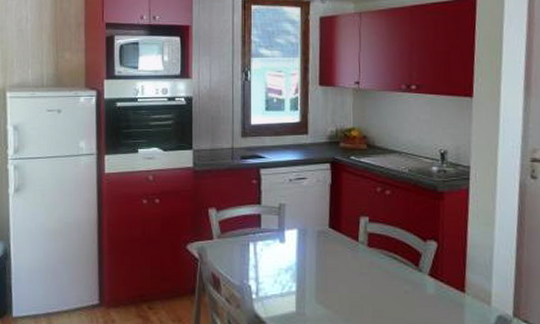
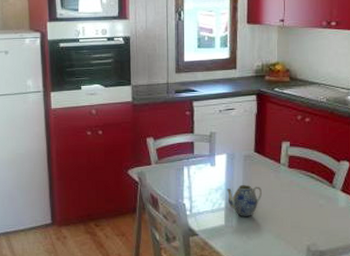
teapot: none [297,264,338,304] -> present [226,184,262,217]

